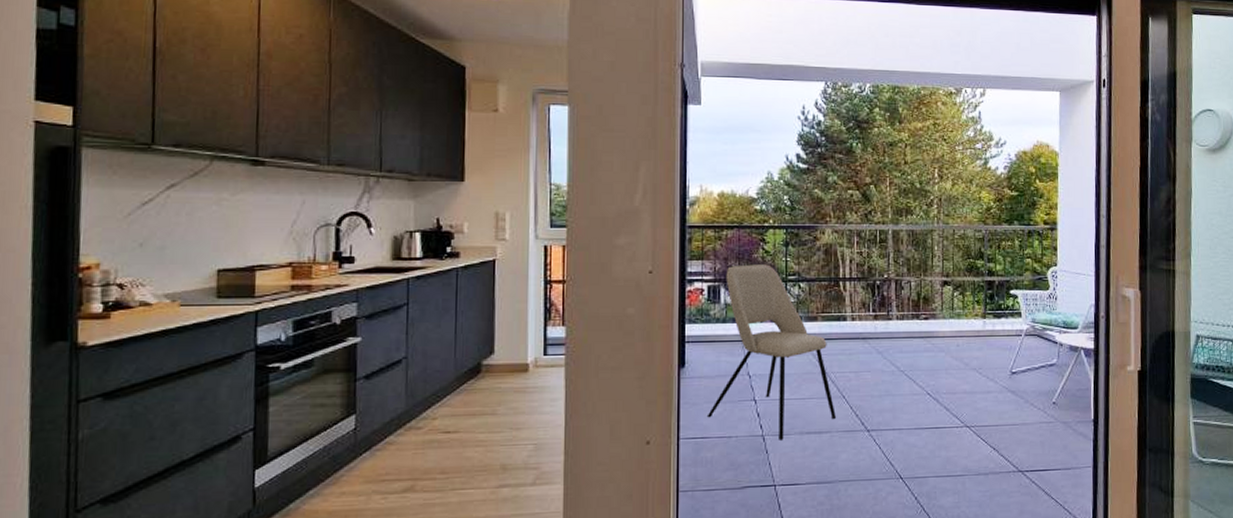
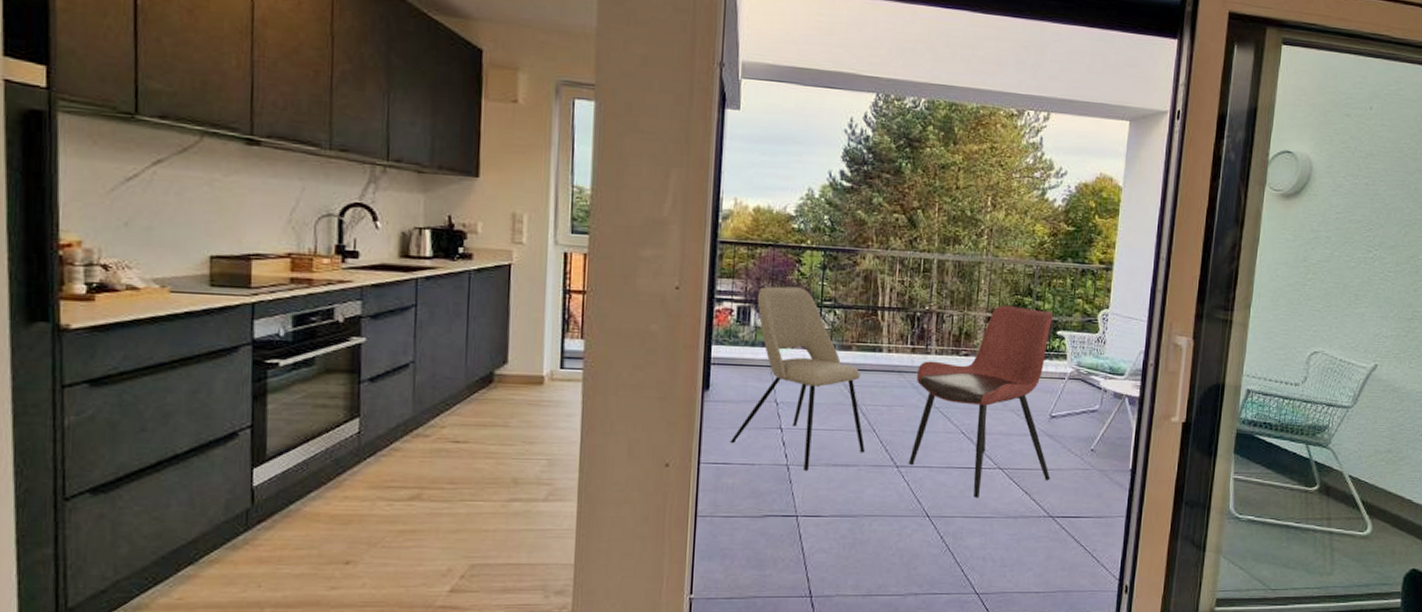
dining chair: none [879,268,1017,457] -> present [909,305,1054,498]

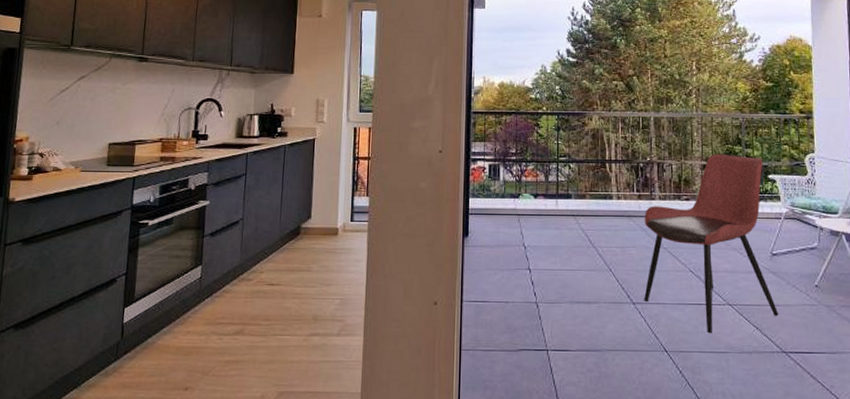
dining chair: present [729,286,866,471] -> none [486,146,604,308]

